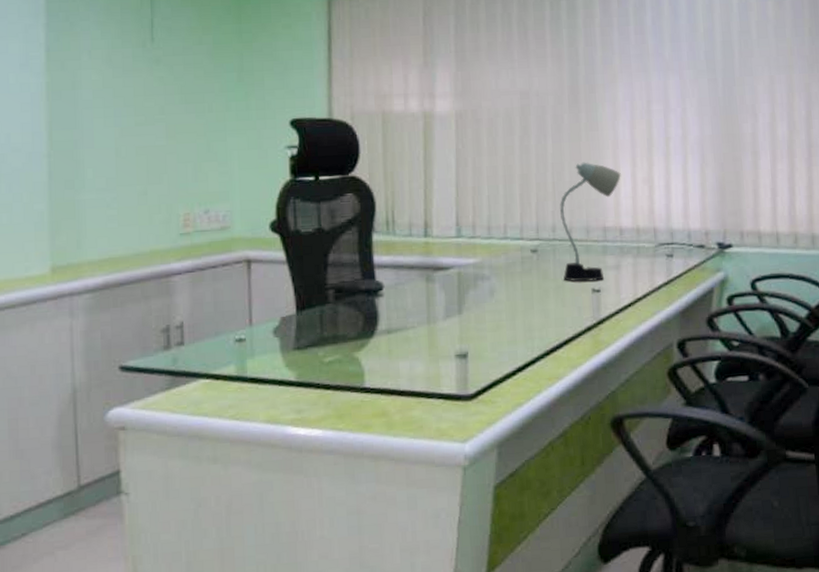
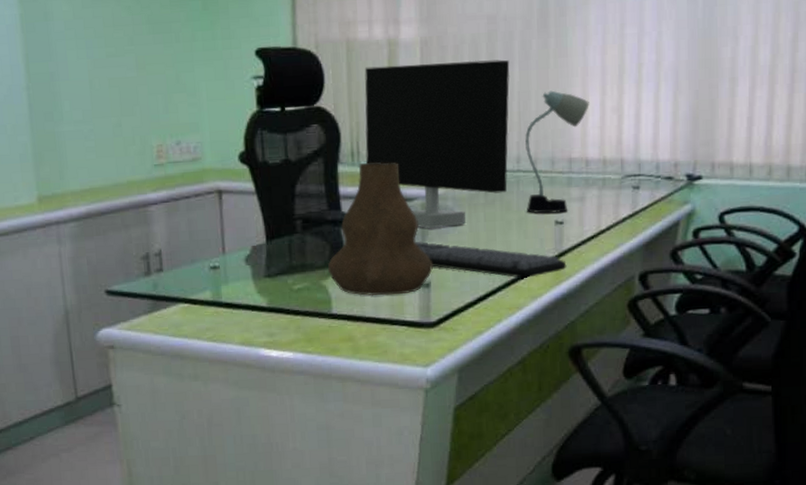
vase: none [360,231,470,368] -> present [327,162,433,296]
monitor: none [400,132,544,298] -> present [364,59,510,229]
keyboard: none [451,310,605,347] -> present [414,241,567,278]

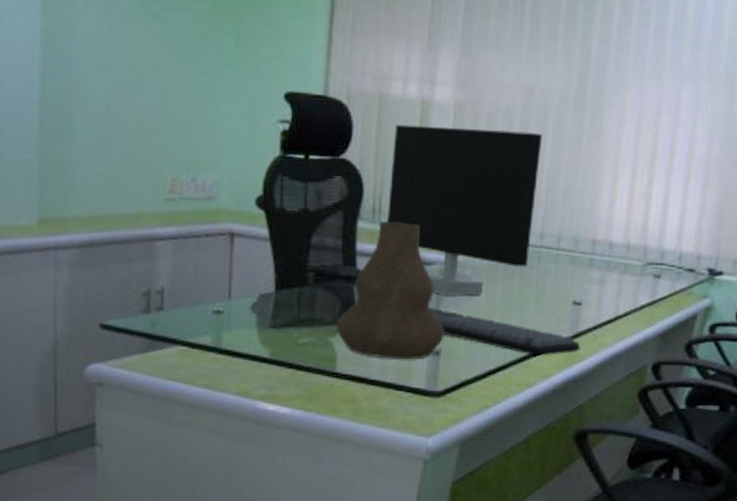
desk lamp: present [525,90,589,214] -> none [546,169,619,294]

